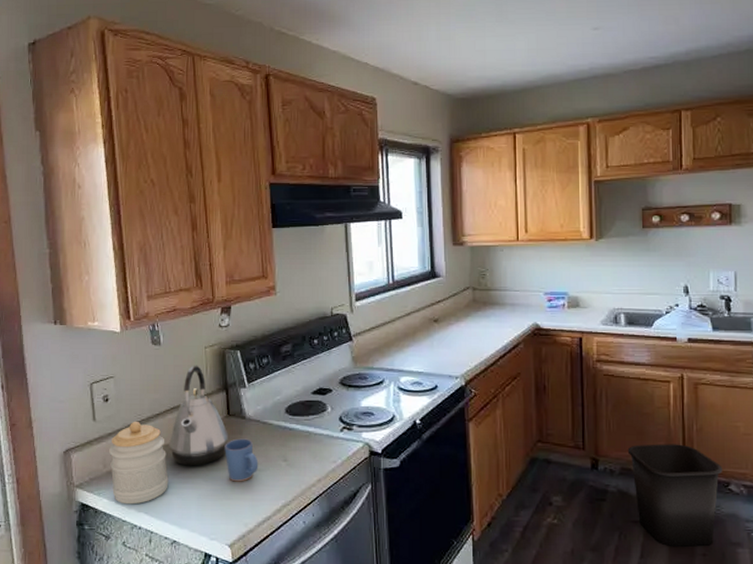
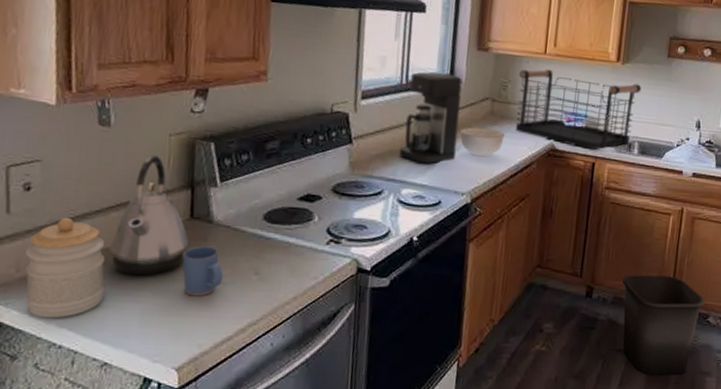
coffee maker: none [395,269,446,353] -> present [399,72,463,164]
bowl: none [447,315,489,342] -> present [460,127,505,158]
dish rack: none [495,254,620,325] -> present [515,69,642,150]

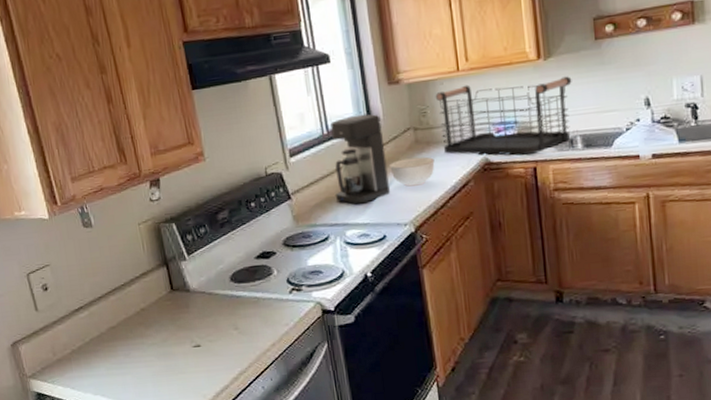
jar: present [25,217,105,319] -> none [56,306,121,389]
kettle: present [109,155,190,276] -> none [115,243,176,345]
mug: present [182,245,224,297] -> none [172,311,210,356]
waste bin: present [622,274,705,375] -> none [593,266,697,371]

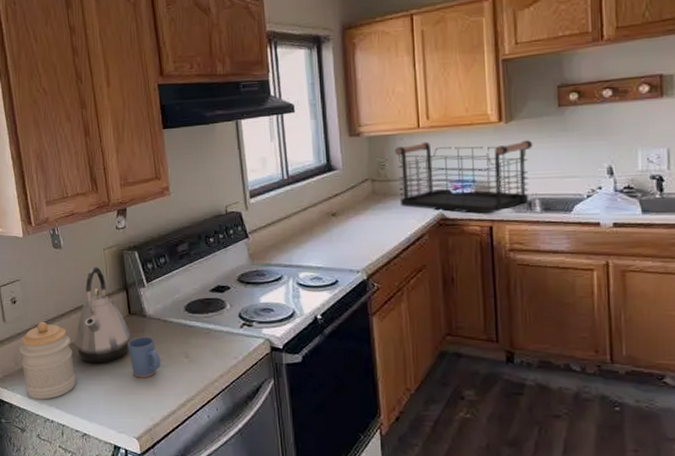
jar: none [56,306,121,389] -> present [19,321,77,400]
kettle: none [115,243,176,345] -> present [74,266,132,363]
mug: none [172,311,210,356] -> present [127,336,161,378]
coffee maker: present [330,114,391,204] -> none [291,163,346,248]
bowl: present [389,156,435,187] -> none [346,207,391,235]

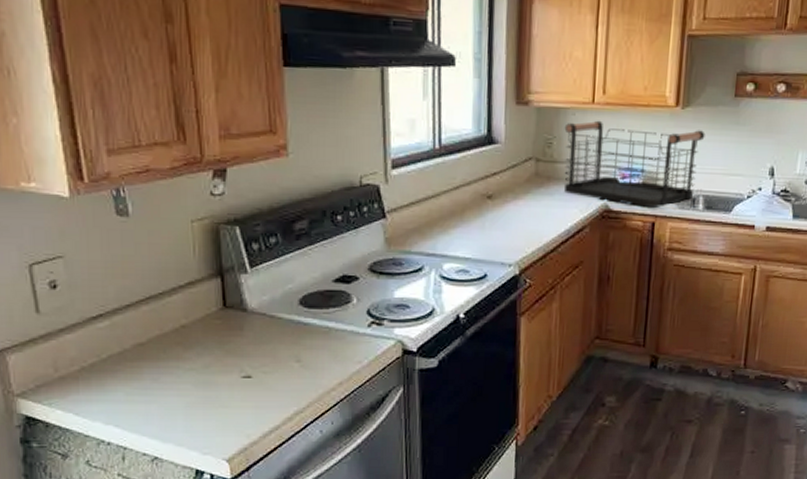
jar: present [19,321,77,400] -> none [61,313,146,416]
kettle: present [74,266,132,363] -> none [145,243,226,369]
mug: present [127,336,161,378] -> none [220,335,264,387]

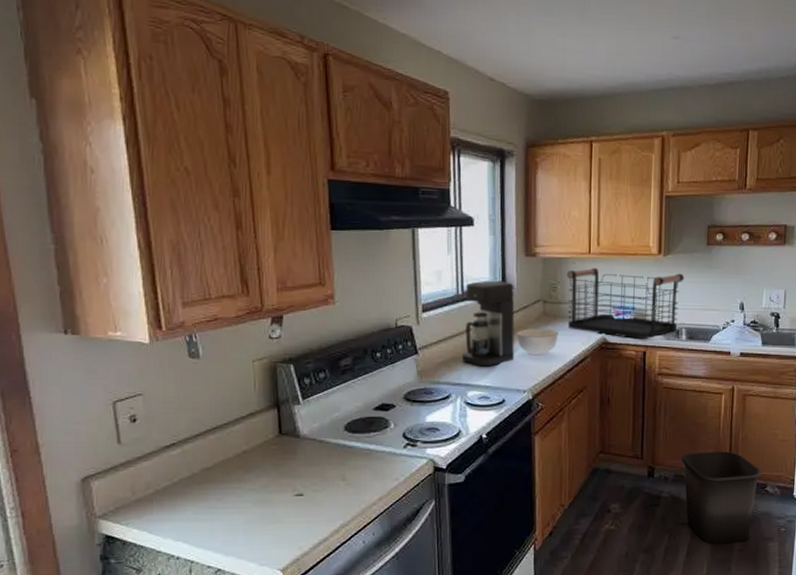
coffee maker: none [438,132,502,235] -> present [462,280,515,367]
bowl: none [503,191,552,224] -> present [517,329,558,356]
waste bin: none [689,340,782,445] -> present [681,451,762,544]

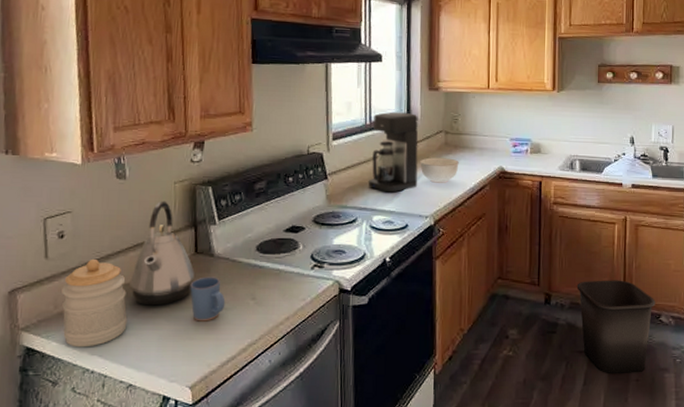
jar: none [139,442,211,534] -> present [62,258,128,347]
kettle: none [211,380,281,490] -> present [129,200,196,306]
mug: none [276,458,314,504] -> present [190,277,226,322]
dish rack: present [566,267,684,339] -> none [467,101,577,169]

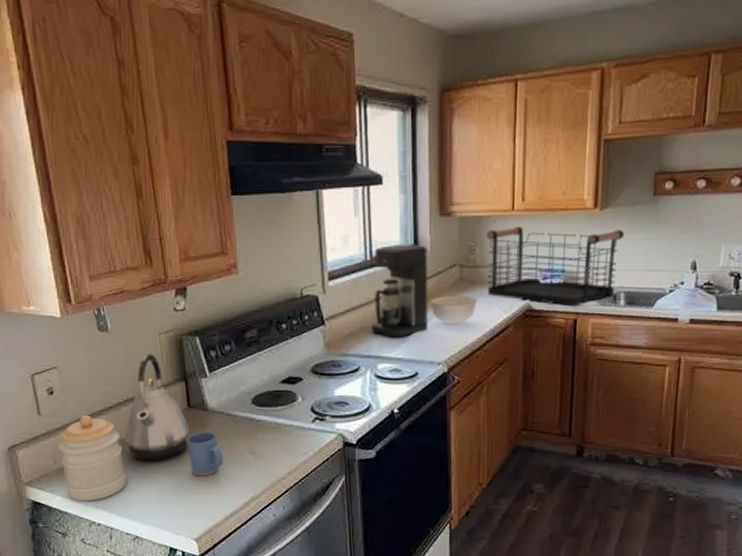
dish rack: none [467,101,577,169] -> present [486,226,625,305]
waste bin: present [576,280,656,373] -> none [615,430,711,530]

